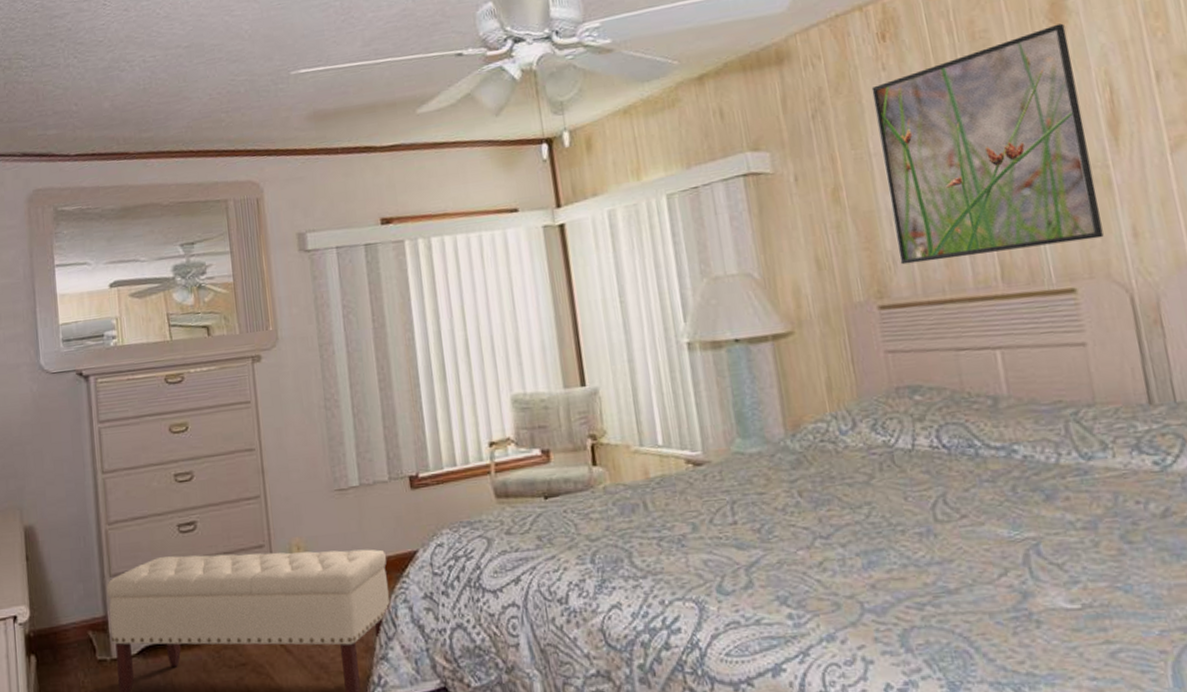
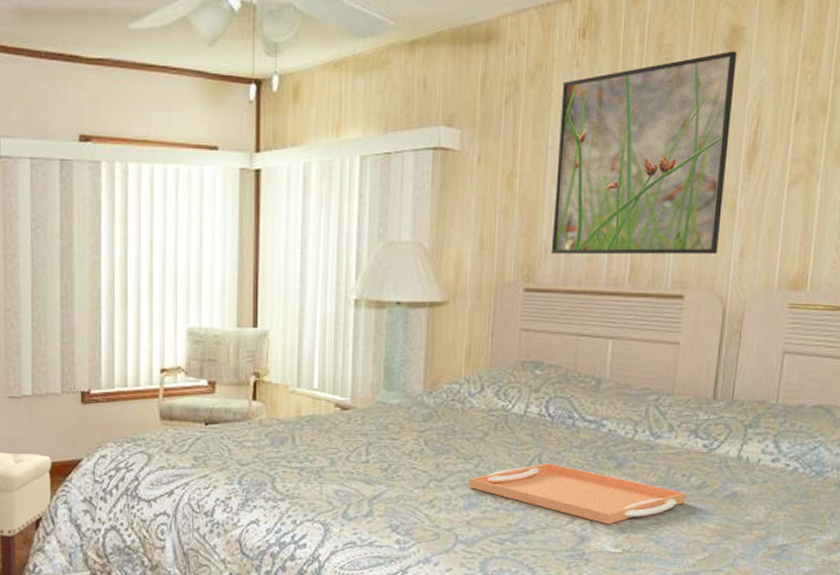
serving tray: none [861,502,1150,574] -> present [468,462,686,524]

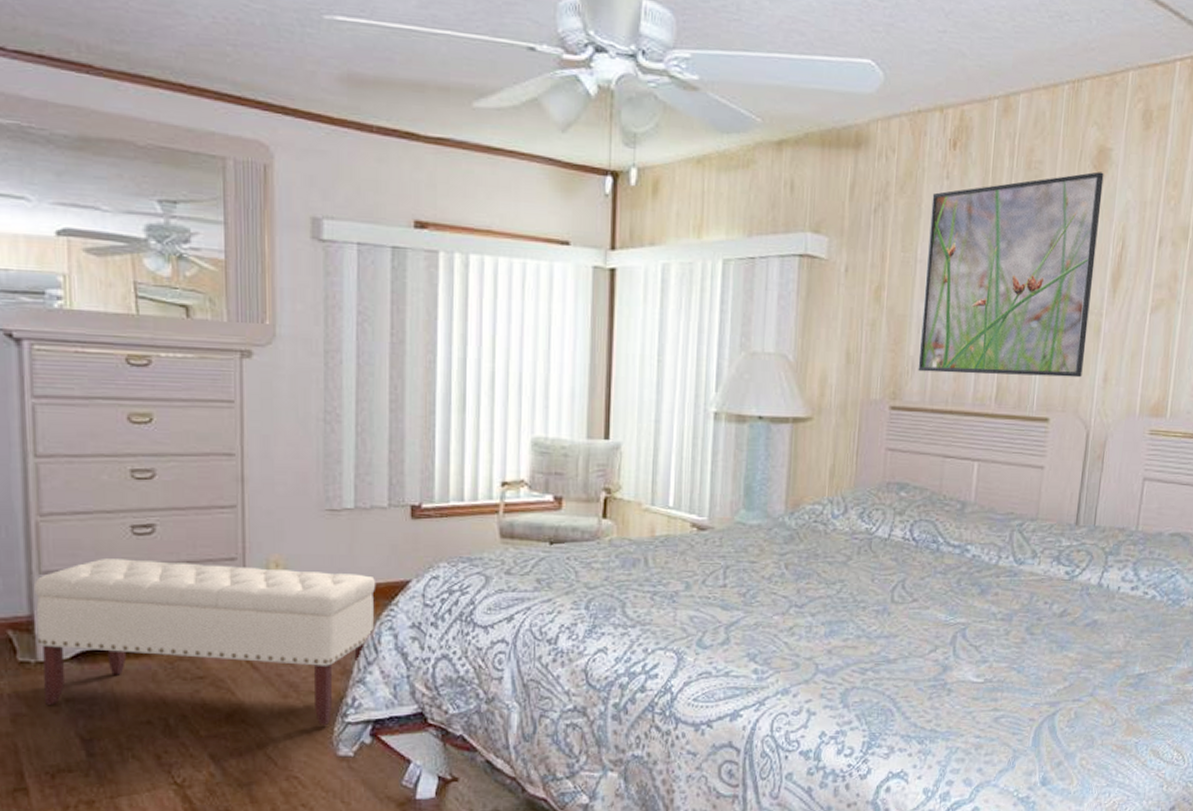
serving tray: present [468,462,686,524] -> none [830,588,1048,653]

